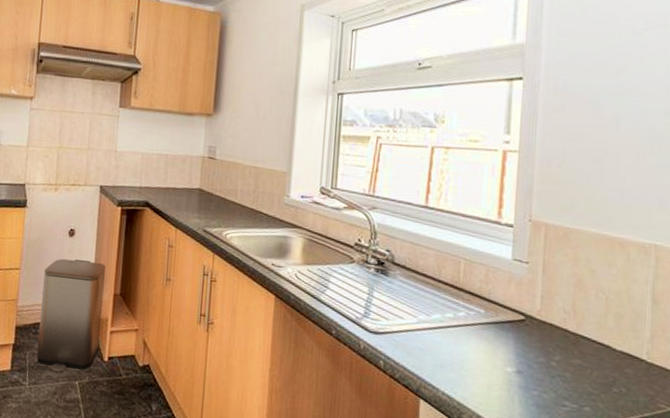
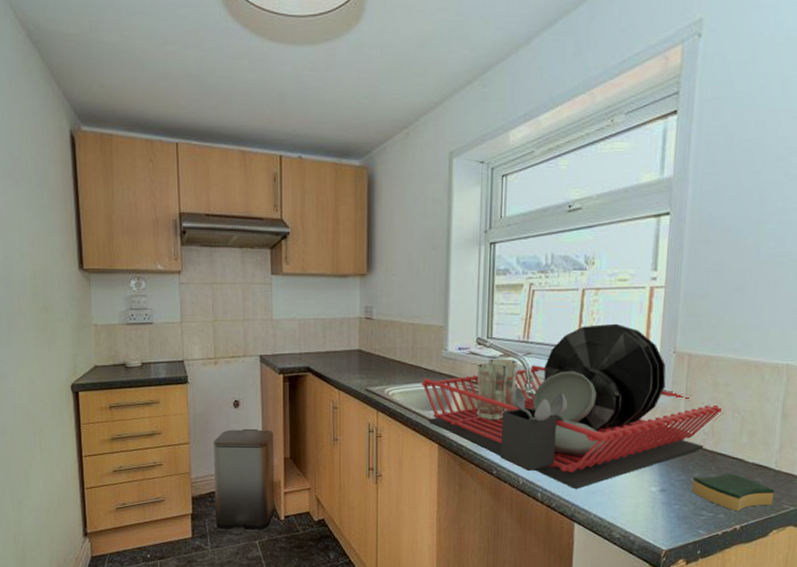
dish rack: none [260,184,586,360] -> present [421,323,724,489]
sponge: none [551,357,647,406] -> present [691,471,774,512]

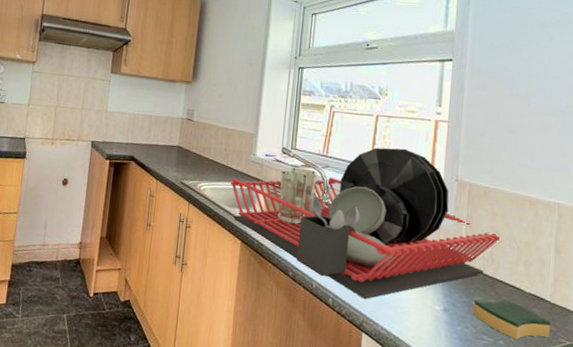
pedal bin: present [212,429,275,534] -> none [30,204,95,306]

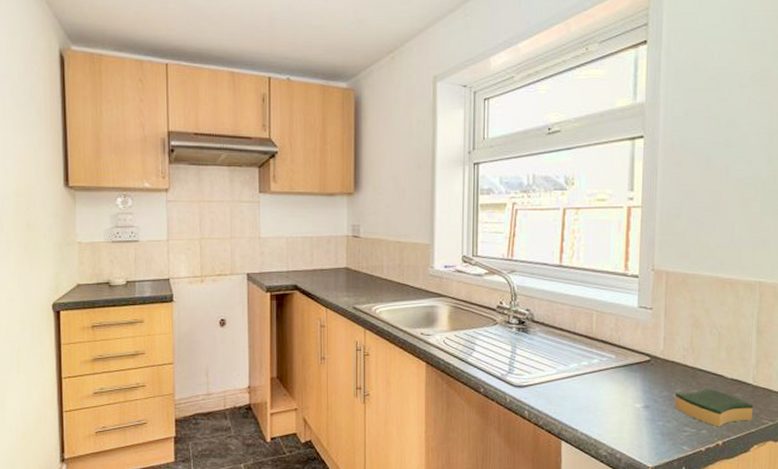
dish rack: present [230,147,502,299] -> none [408,242,702,406]

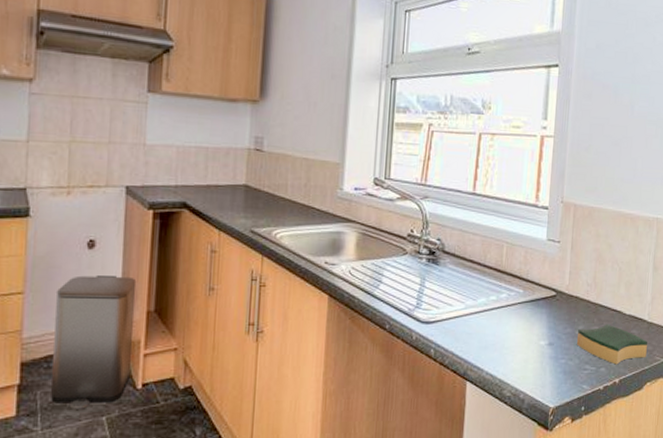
pedal bin: none [198,349,261,458] -> present [51,275,137,409]

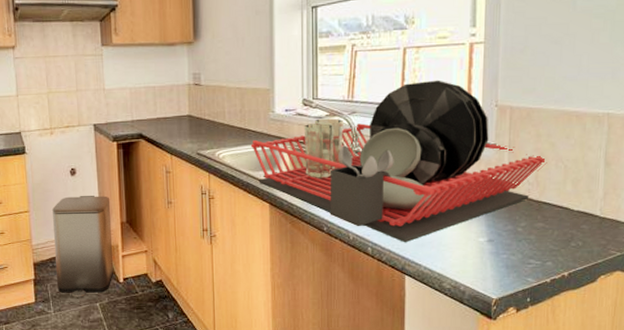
dish rack: none [313,170,605,344] -> present [250,80,547,242]
sponge: present [576,323,647,365] -> none [518,220,600,259]

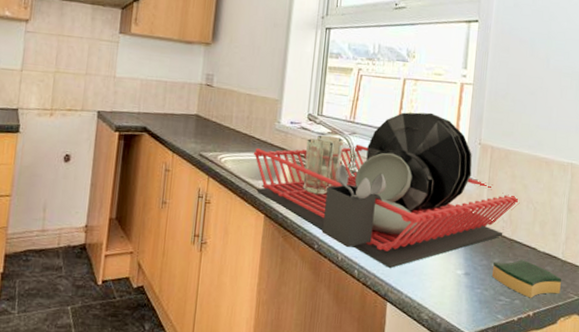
pedal bin: present [51,195,114,297] -> none [27,184,102,298]
sponge: none [518,220,600,259] -> present [491,259,561,298]

